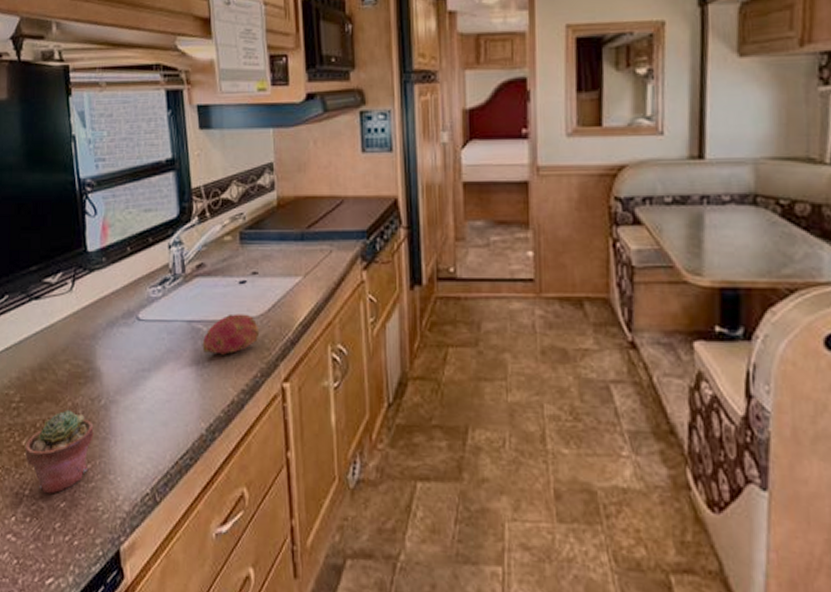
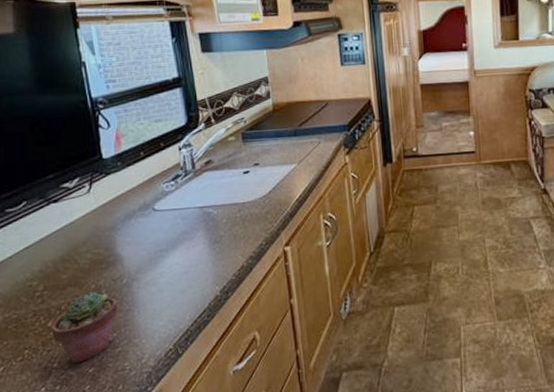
fruit: present [202,313,260,355] -> none [213,197,263,231]

